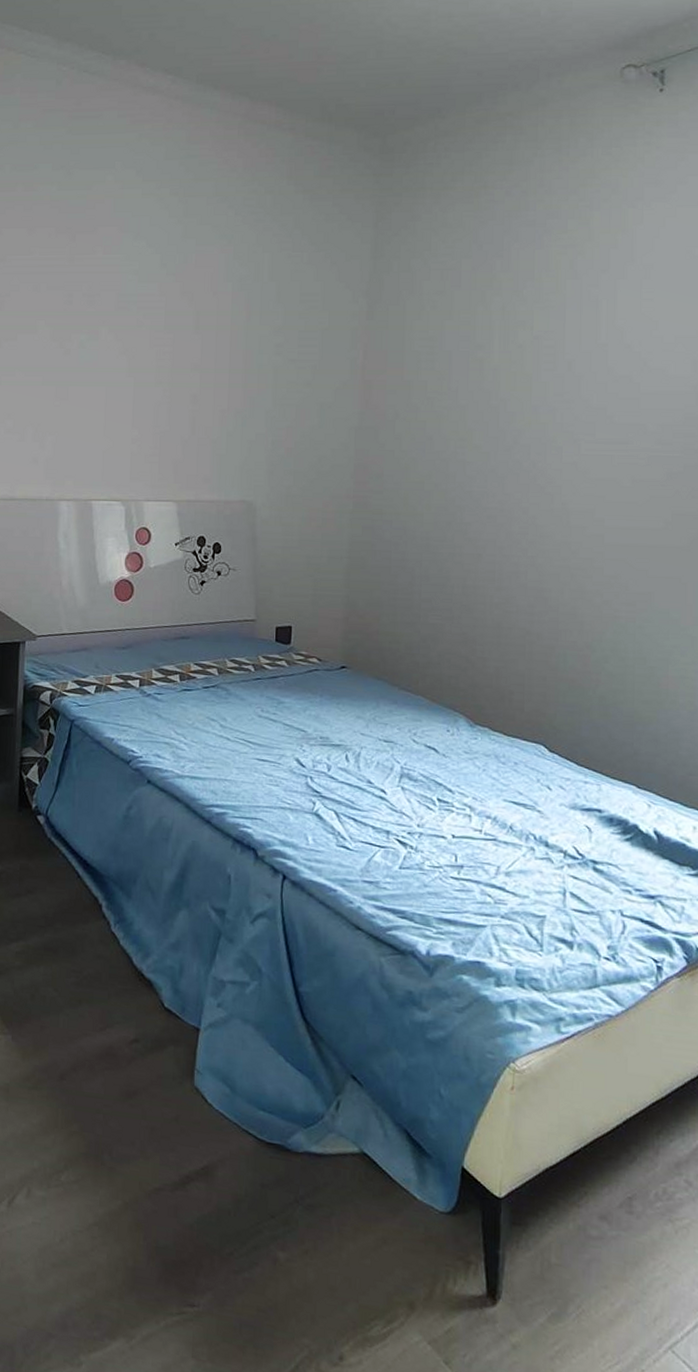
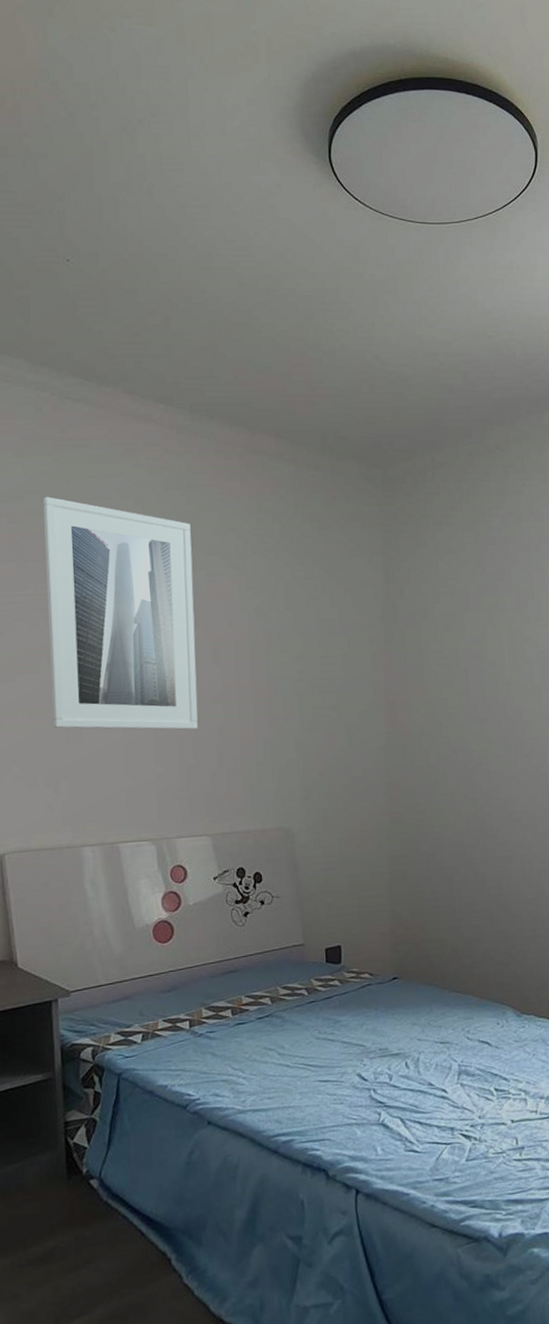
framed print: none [44,165,186,396] -> present [43,496,198,730]

